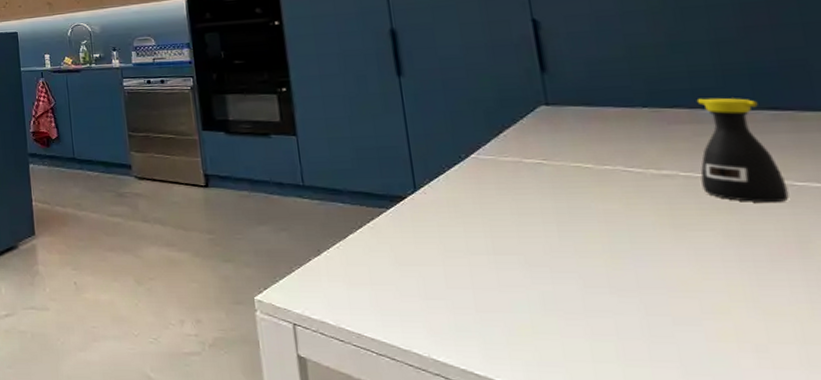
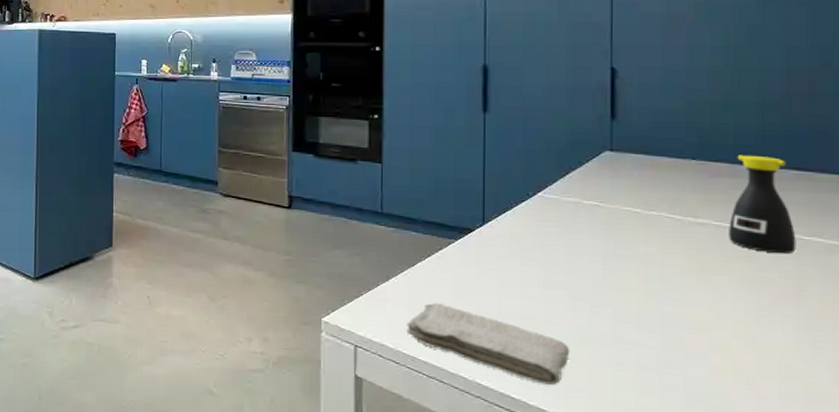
washcloth: none [346,276,536,359] -> present [407,303,570,385]

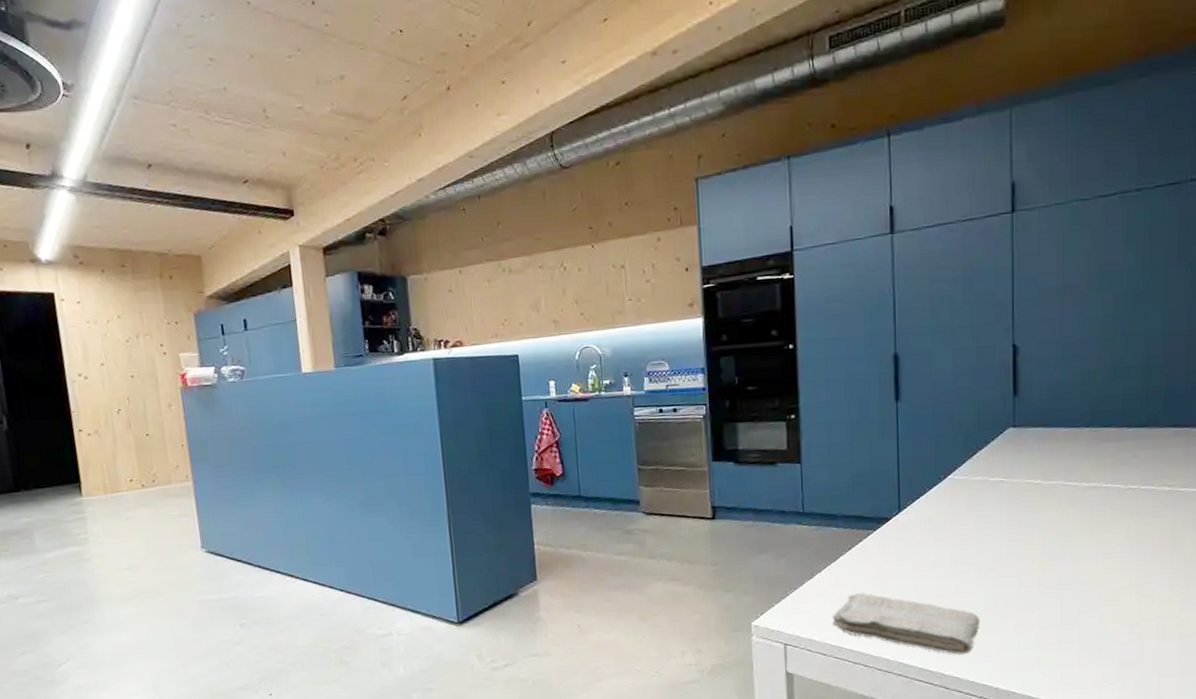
bottle: present [729,155,796,254] -> none [1117,417,1174,507]

